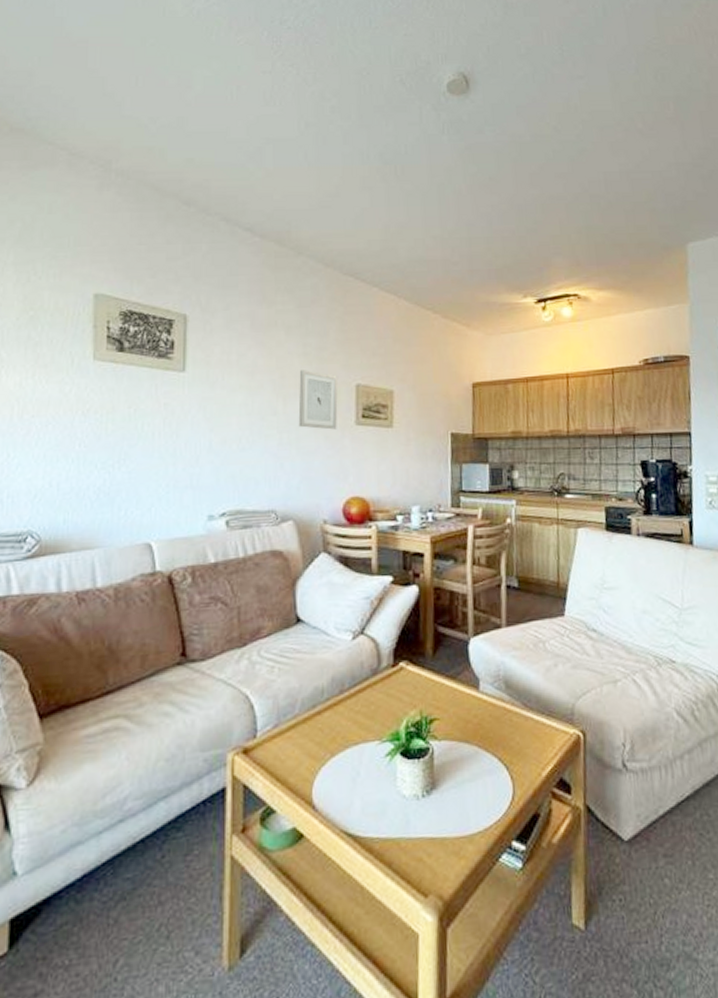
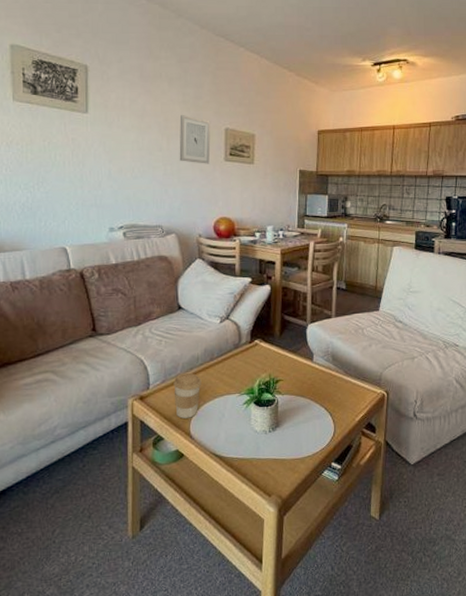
coffee cup: none [289,711,328,780] -> present [173,372,202,419]

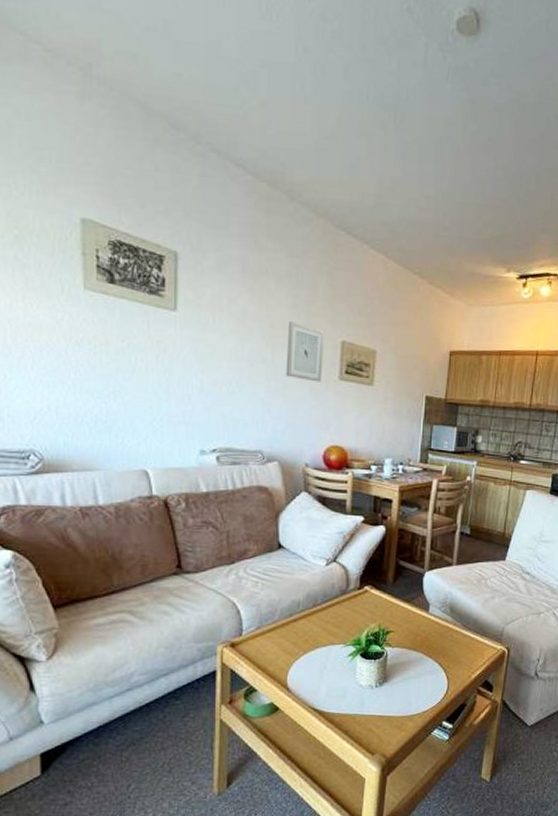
coffee cup: present [173,372,202,419] -> none [270,619,302,669]

